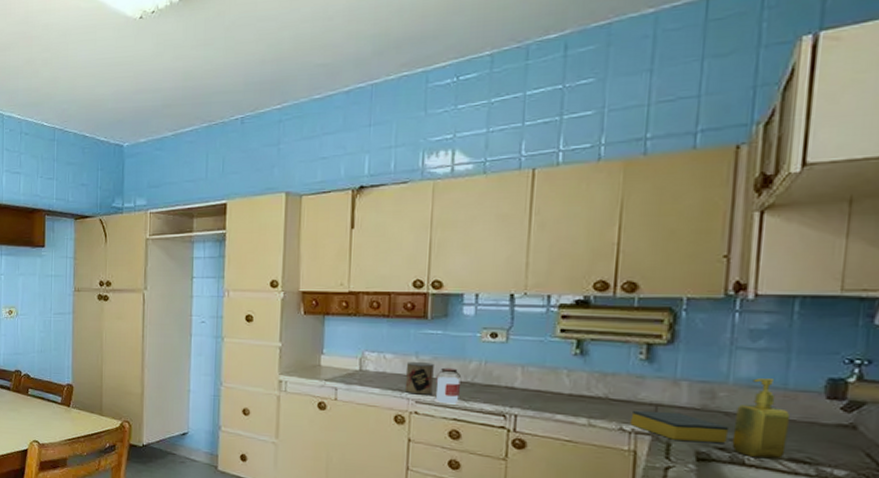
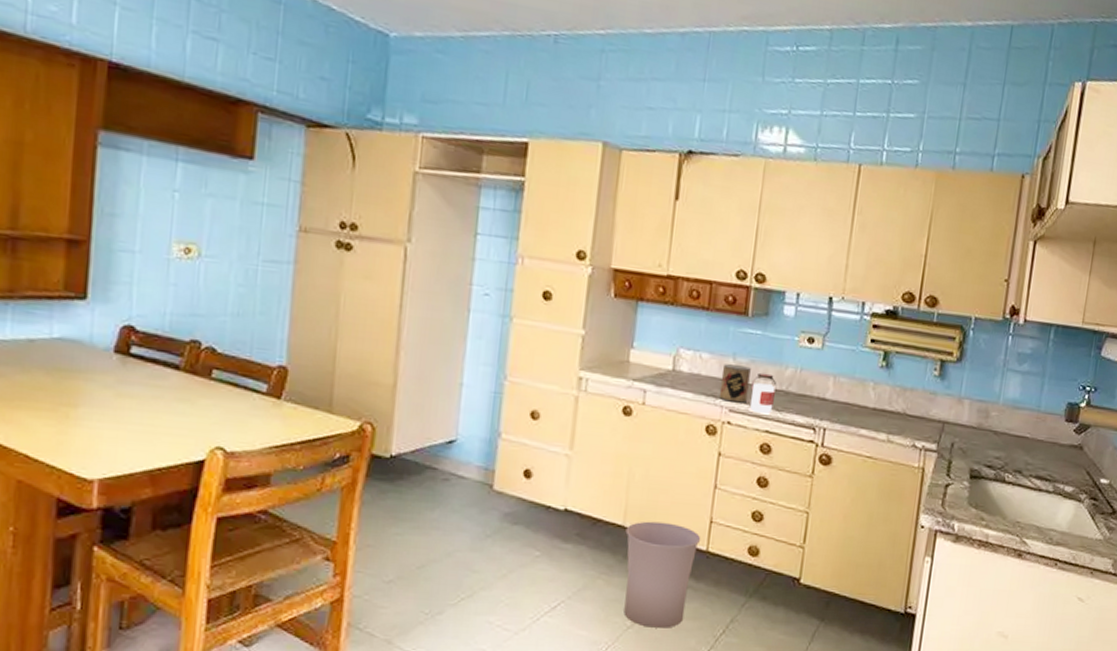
sponge: present [630,410,730,443] -> none [921,426,997,461]
soap dispenser: present [732,378,791,460] -> none [997,400,1040,477]

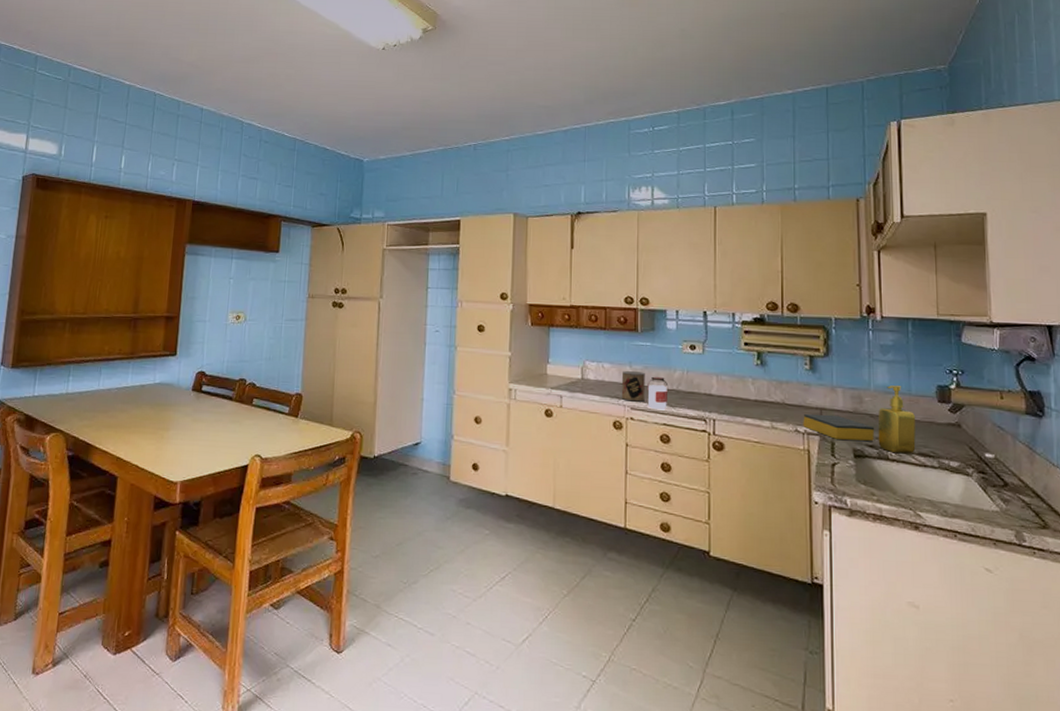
waste bin: present [624,521,701,628] -> none [556,503,619,597]
sponge: none [921,426,997,461] -> present [803,413,875,441]
soap dispenser: none [997,400,1040,477] -> present [878,385,916,454]

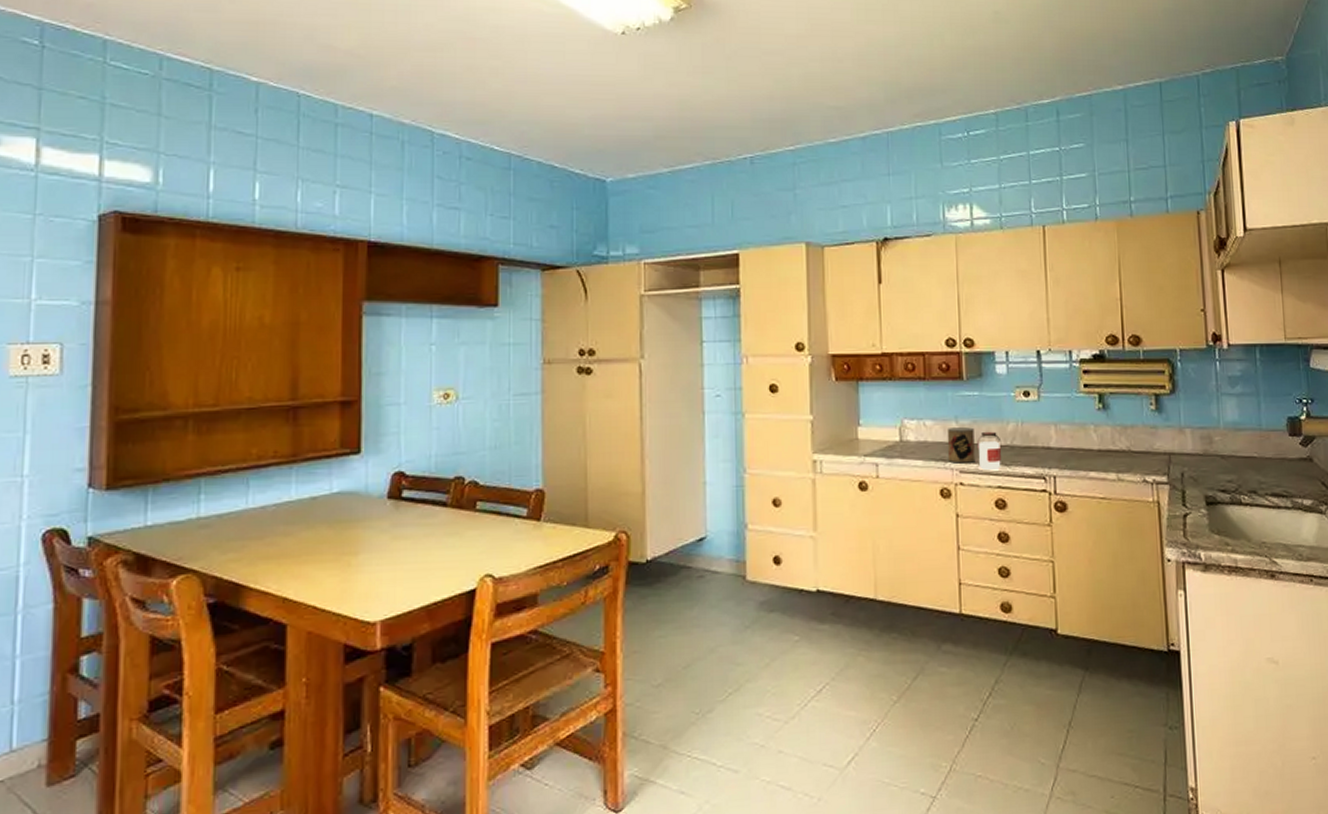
sponge: present [803,413,875,441] -> none [1151,459,1227,487]
soap dispenser: present [878,385,916,454] -> none [1229,421,1269,497]

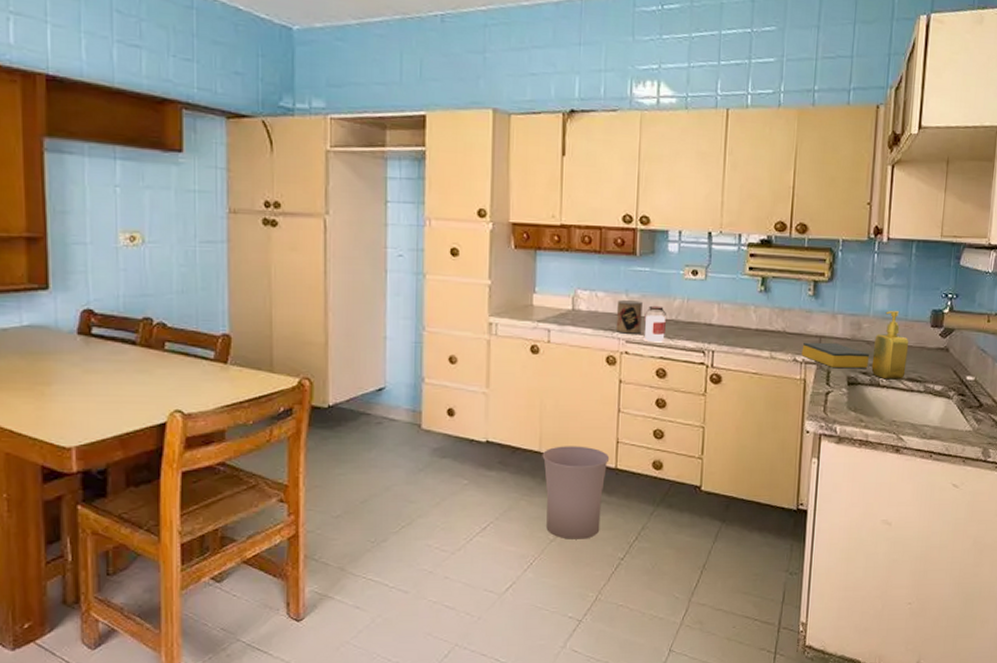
waste bin: none [878,590,953,700] -> present [542,446,610,539]
sponge: none [1151,459,1227,487] -> present [801,342,870,368]
soap dispenser: none [1229,421,1269,497] -> present [871,311,909,380]

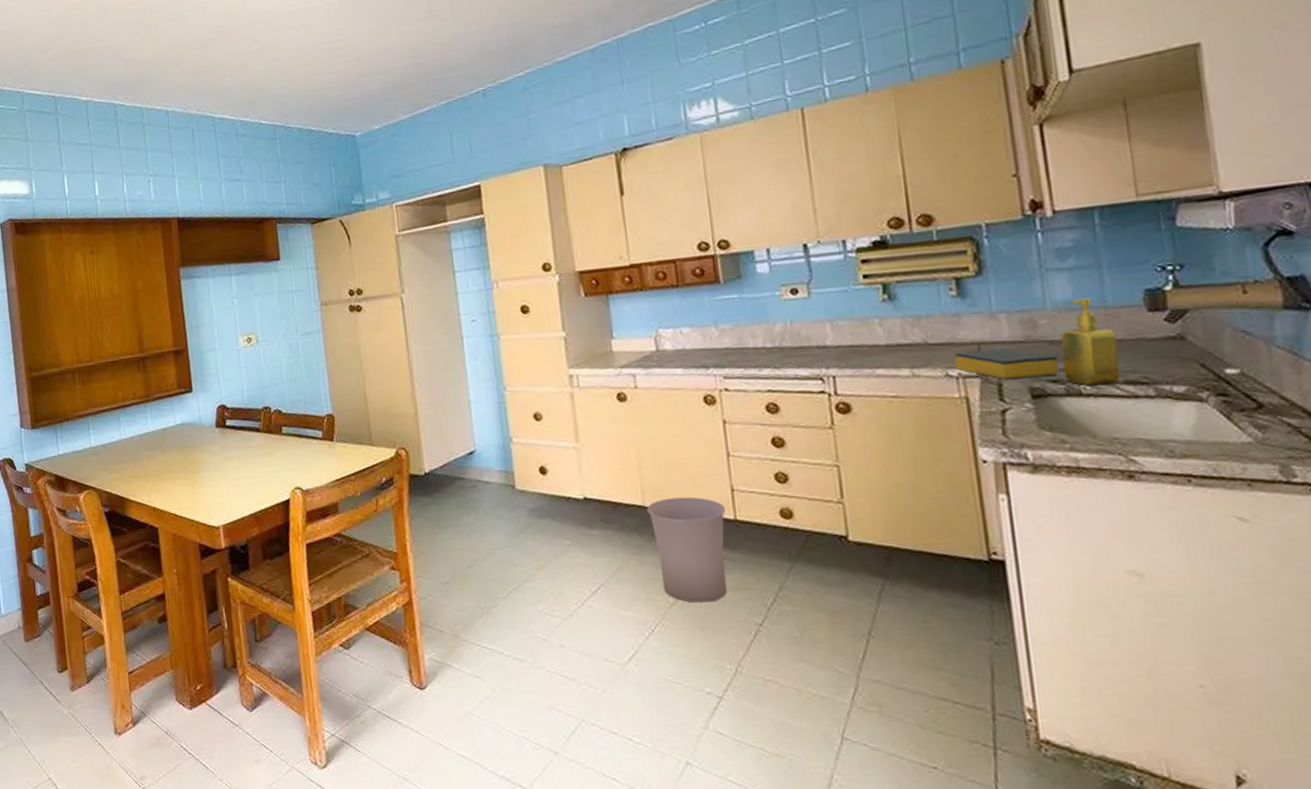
tin can: present [615,300,643,334] -> none [706,331,740,370]
jar: present [644,305,667,343] -> none [741,333,770,375]

